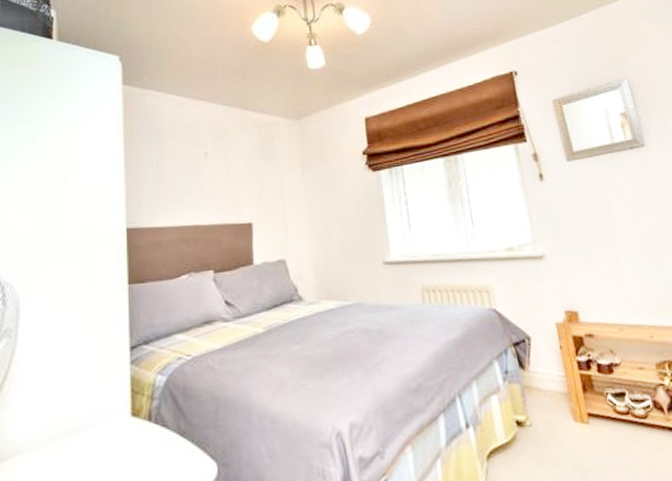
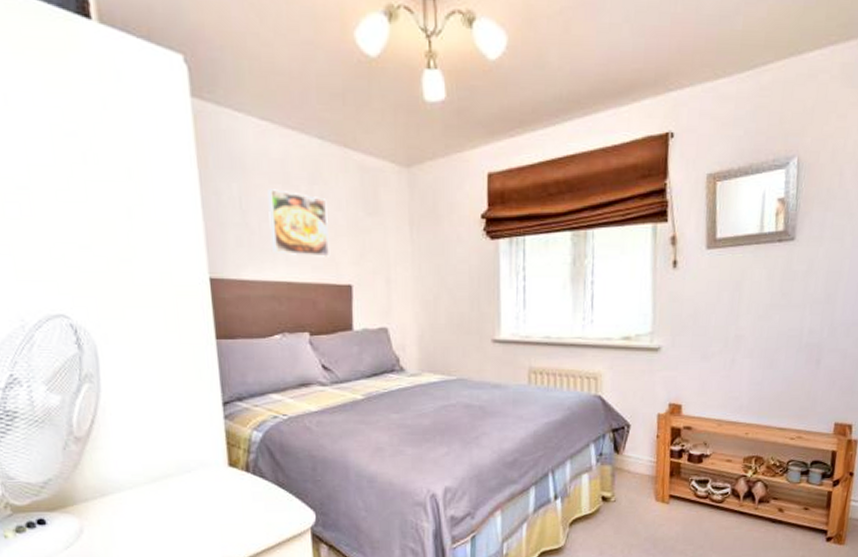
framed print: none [180,148,233,202] -> present [267,189,331,257]

